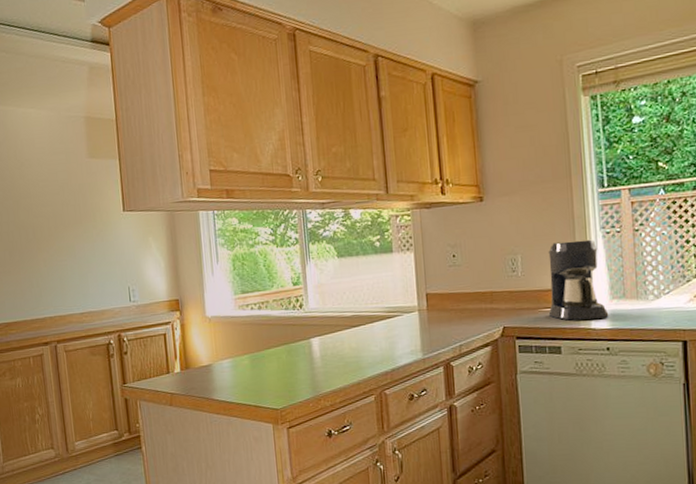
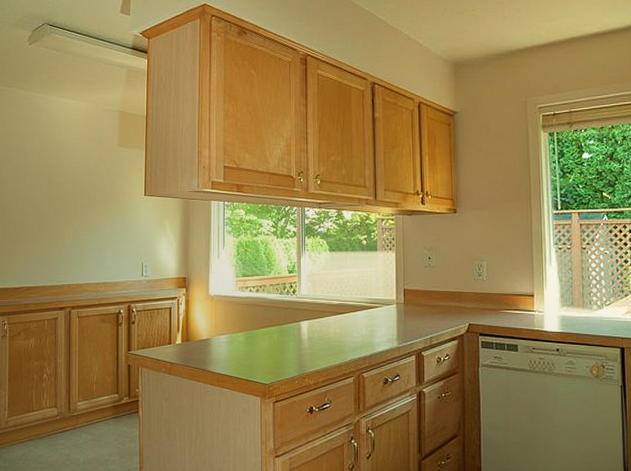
coffee maker: present [548,239,609,321] -> none [508,253,559,323]

